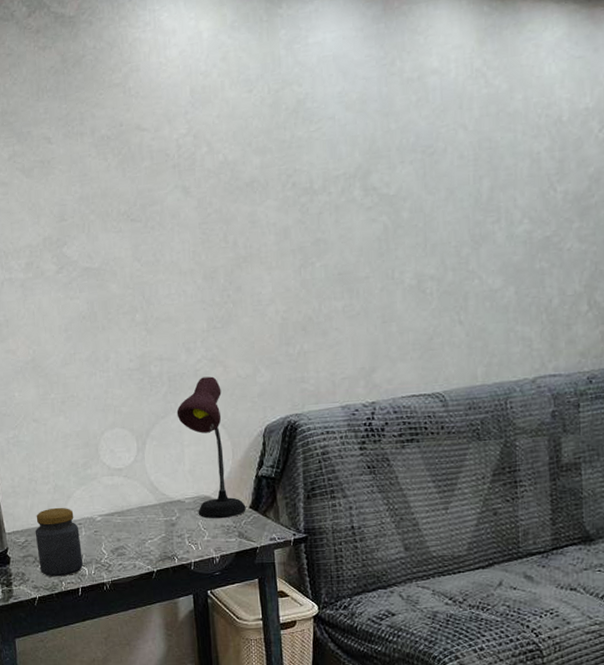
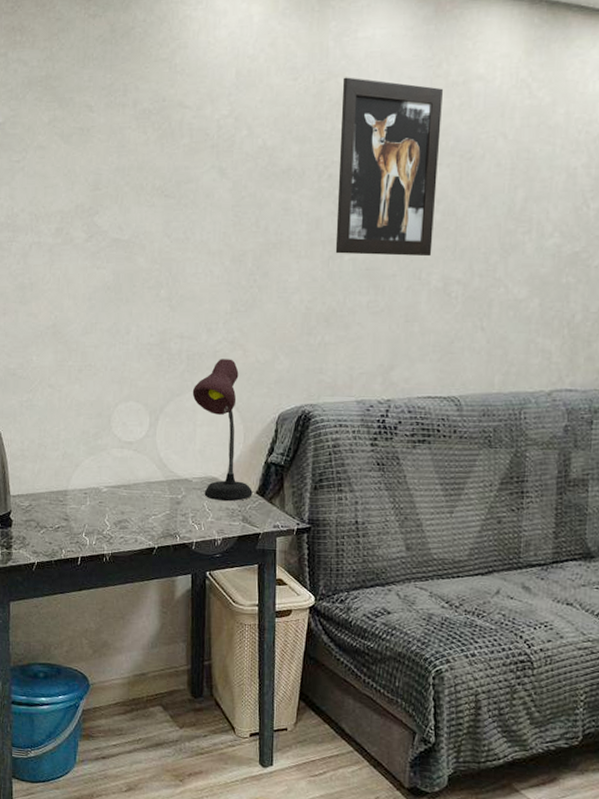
jar: present [35,507,84,577] -> none [39,474,85,544]
wall art: none [297,83,403,262] -> present [335,77,443,257]

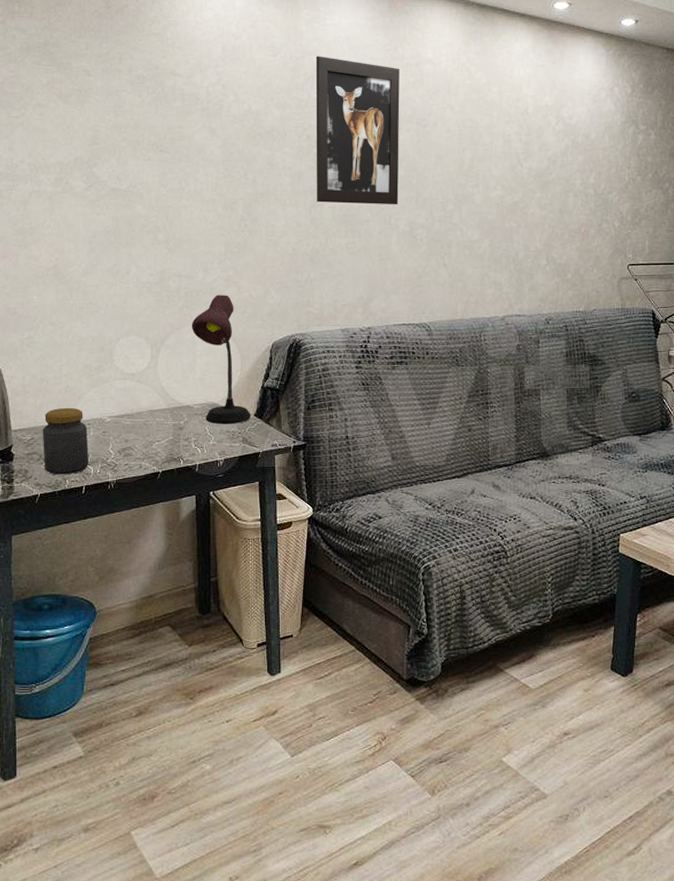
jar: none [39,474,85,544] -> present [42,407,90,475]

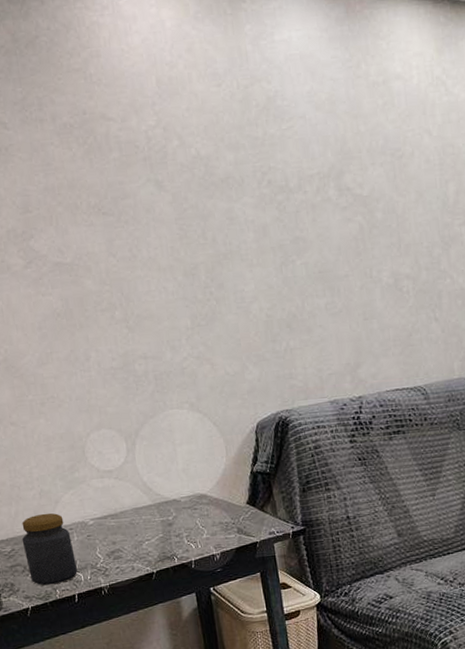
desk lamp: present [191,295,251,425] -> none [165,374,244,517]
wall art: present [315,56,400,205] -> none [266,81,379,260]

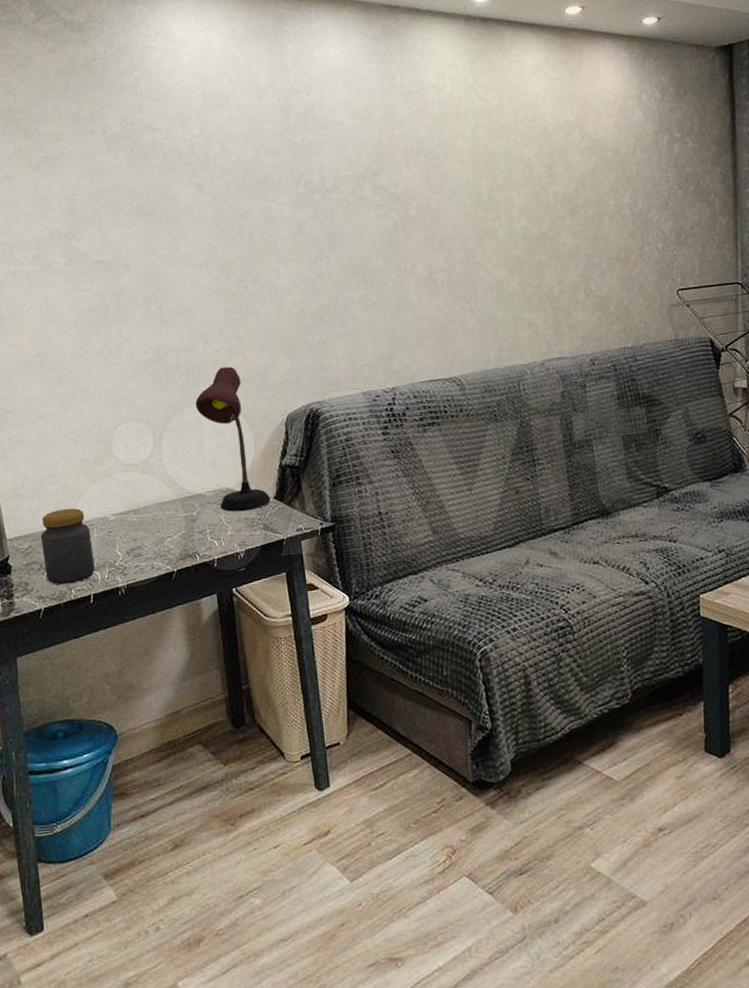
desk lamp: none [165,374,244,517] -> present [195,366,271,512]

